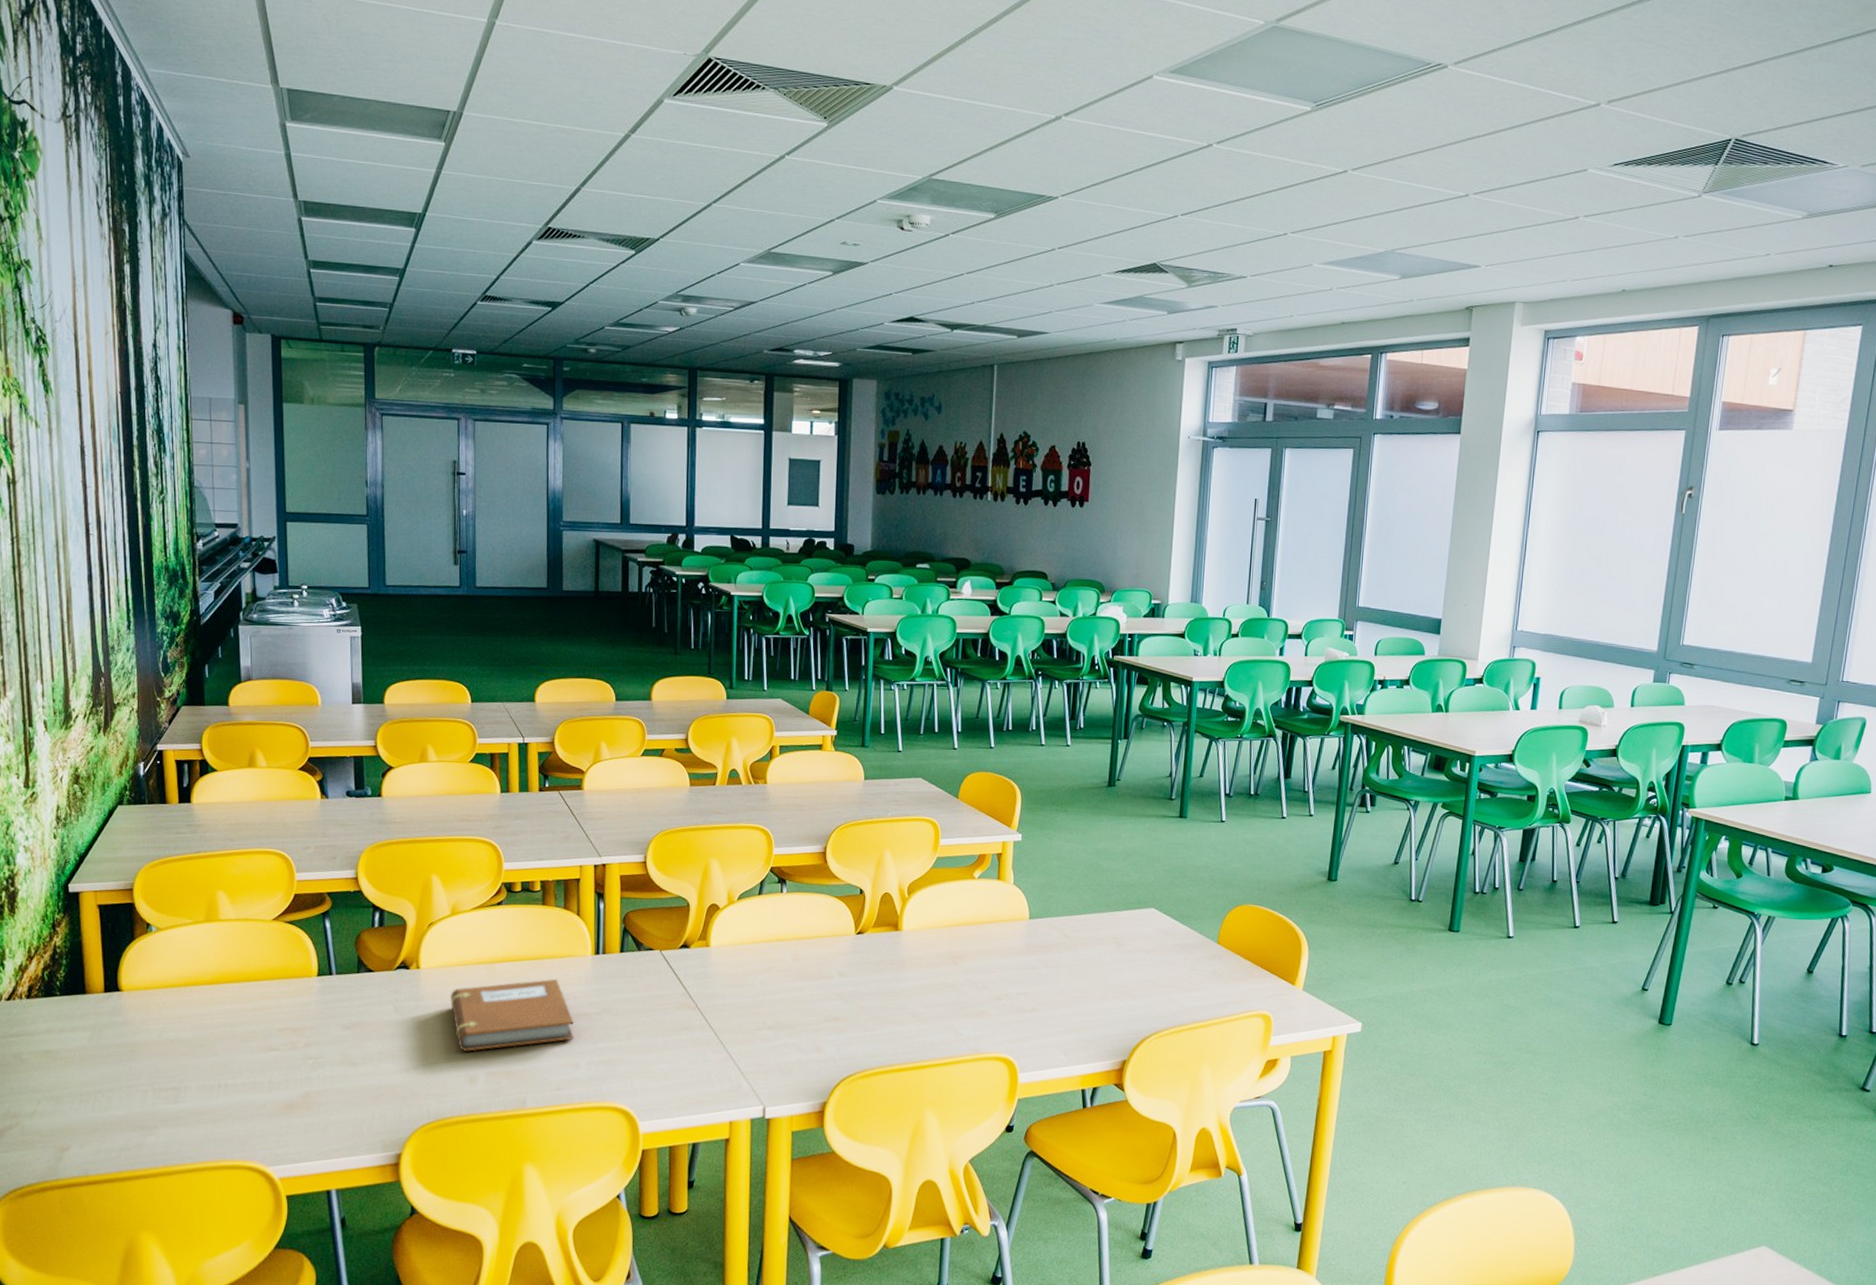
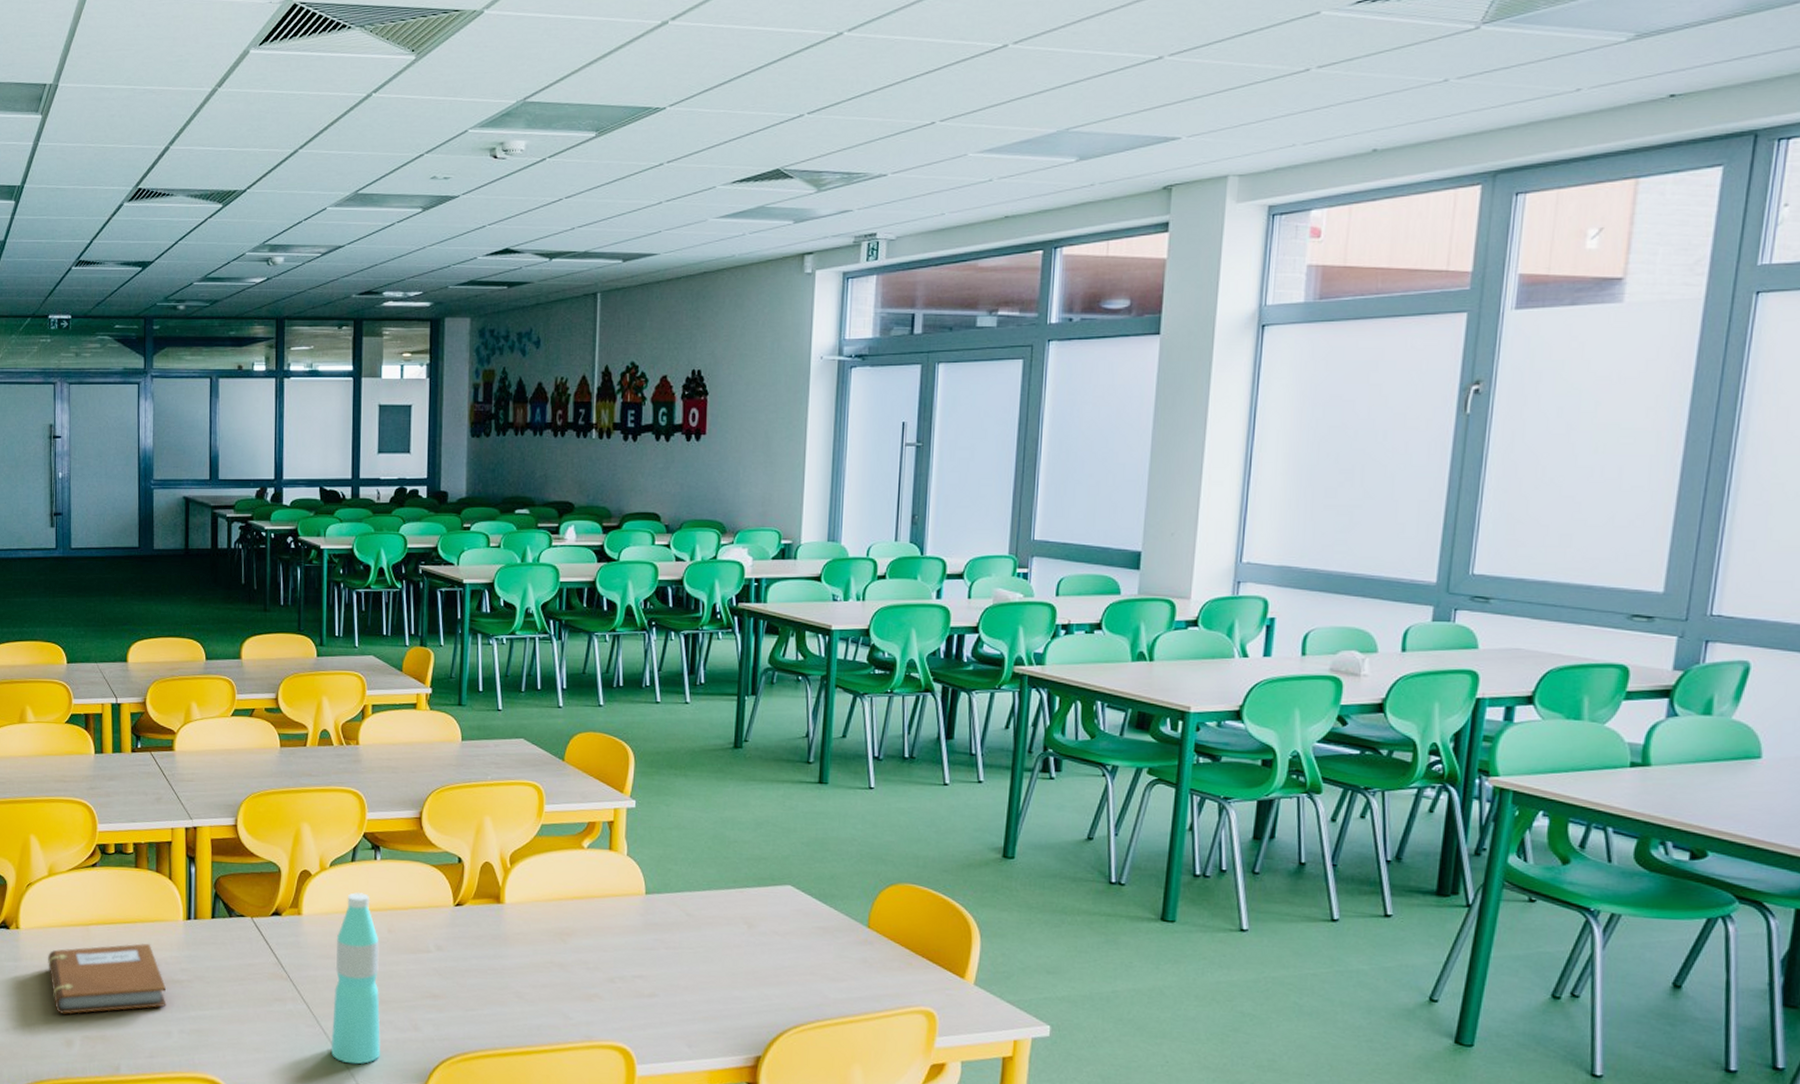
water bottle: none [737,924,786,1086] -> present [330,892,381,1065]

